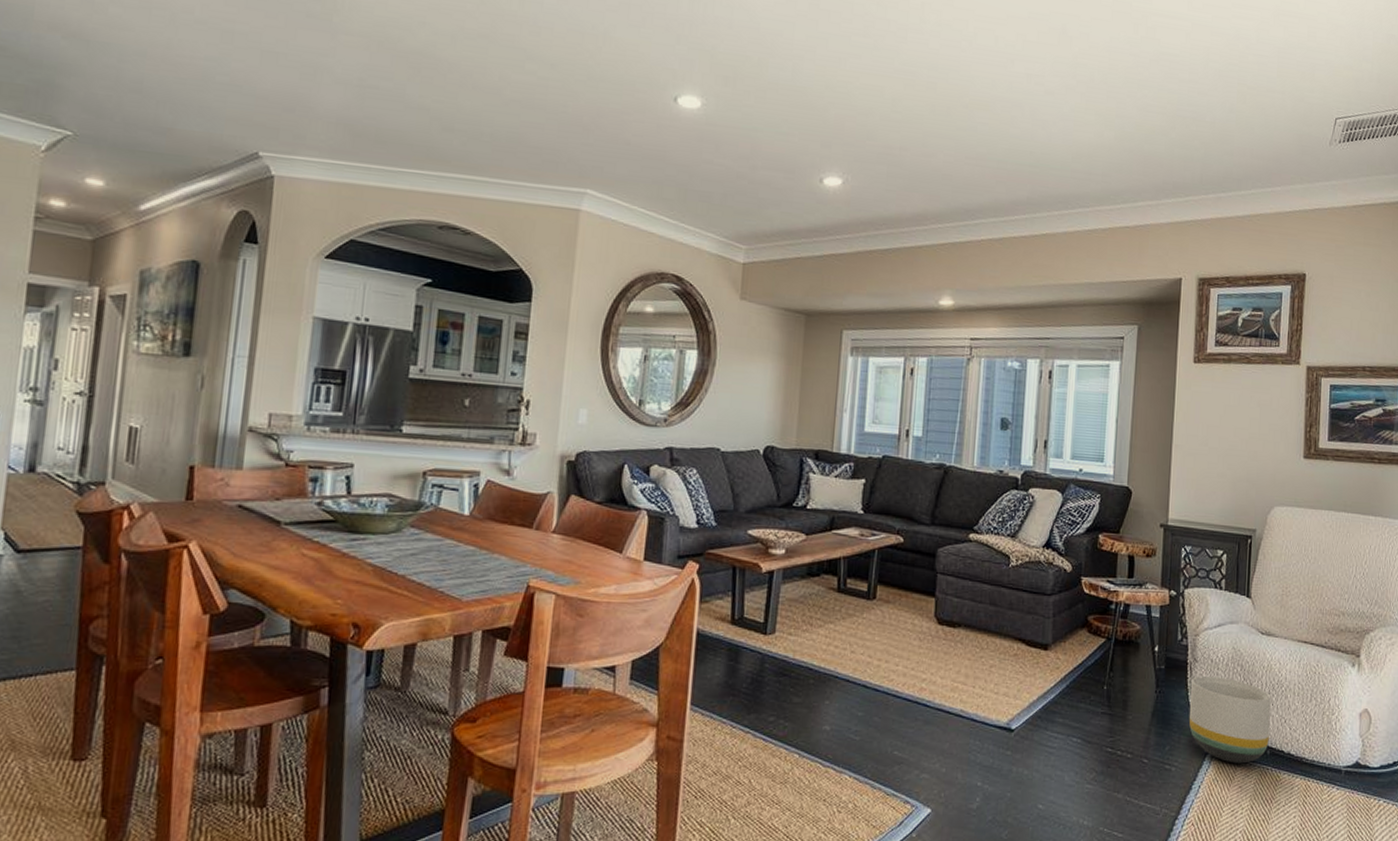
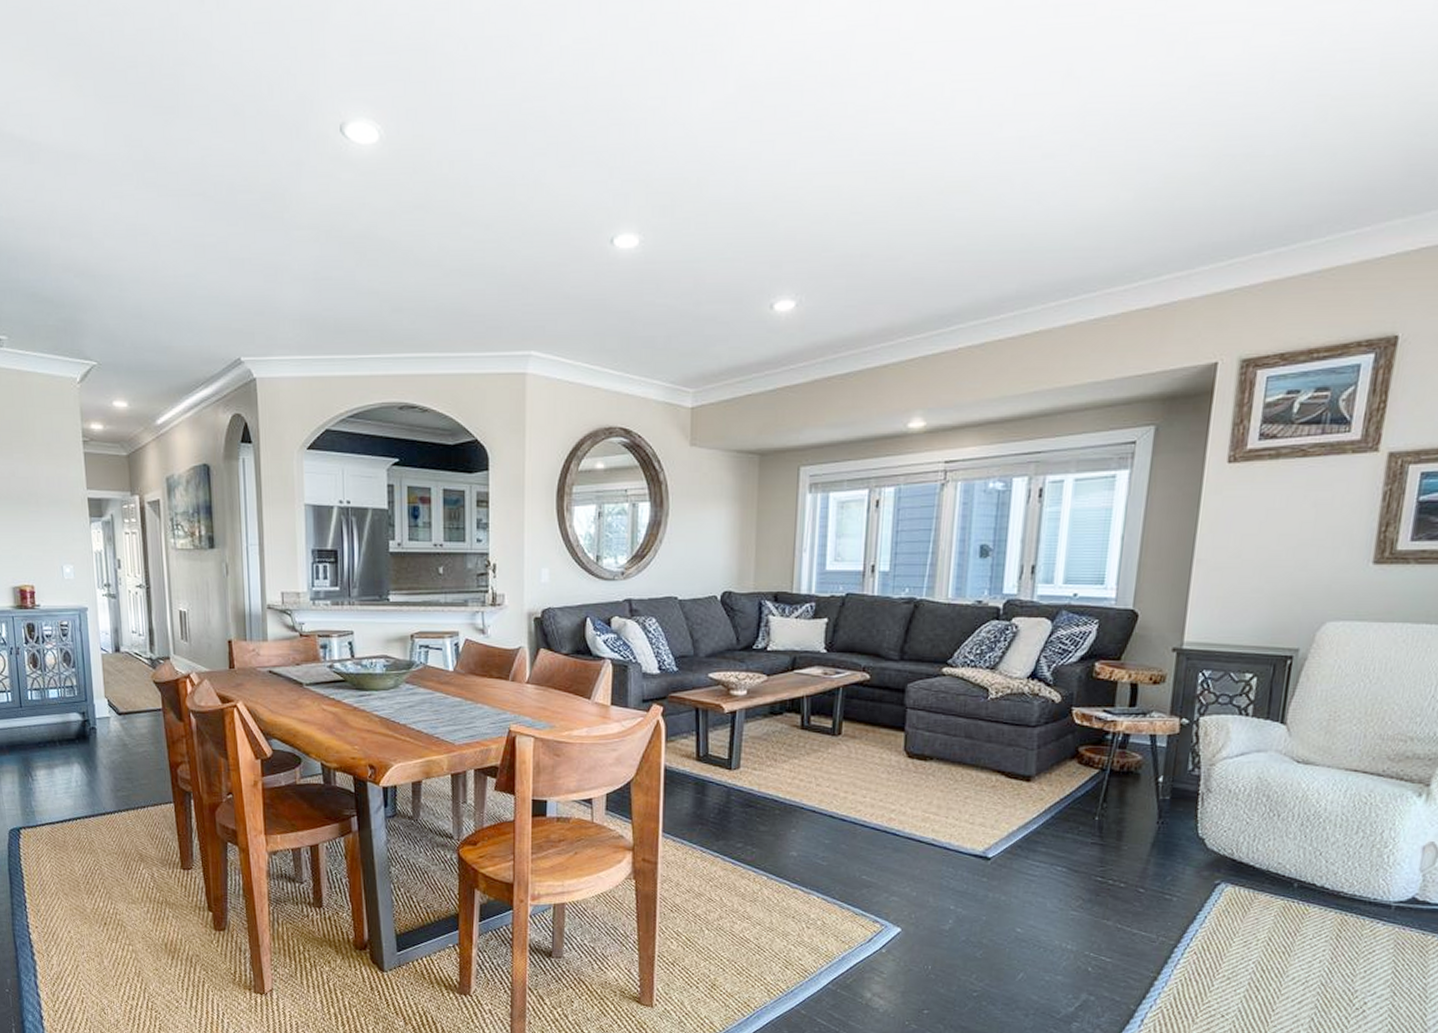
planter: present [1188,676,1271,764] -> none [1196,807,1304,896]

